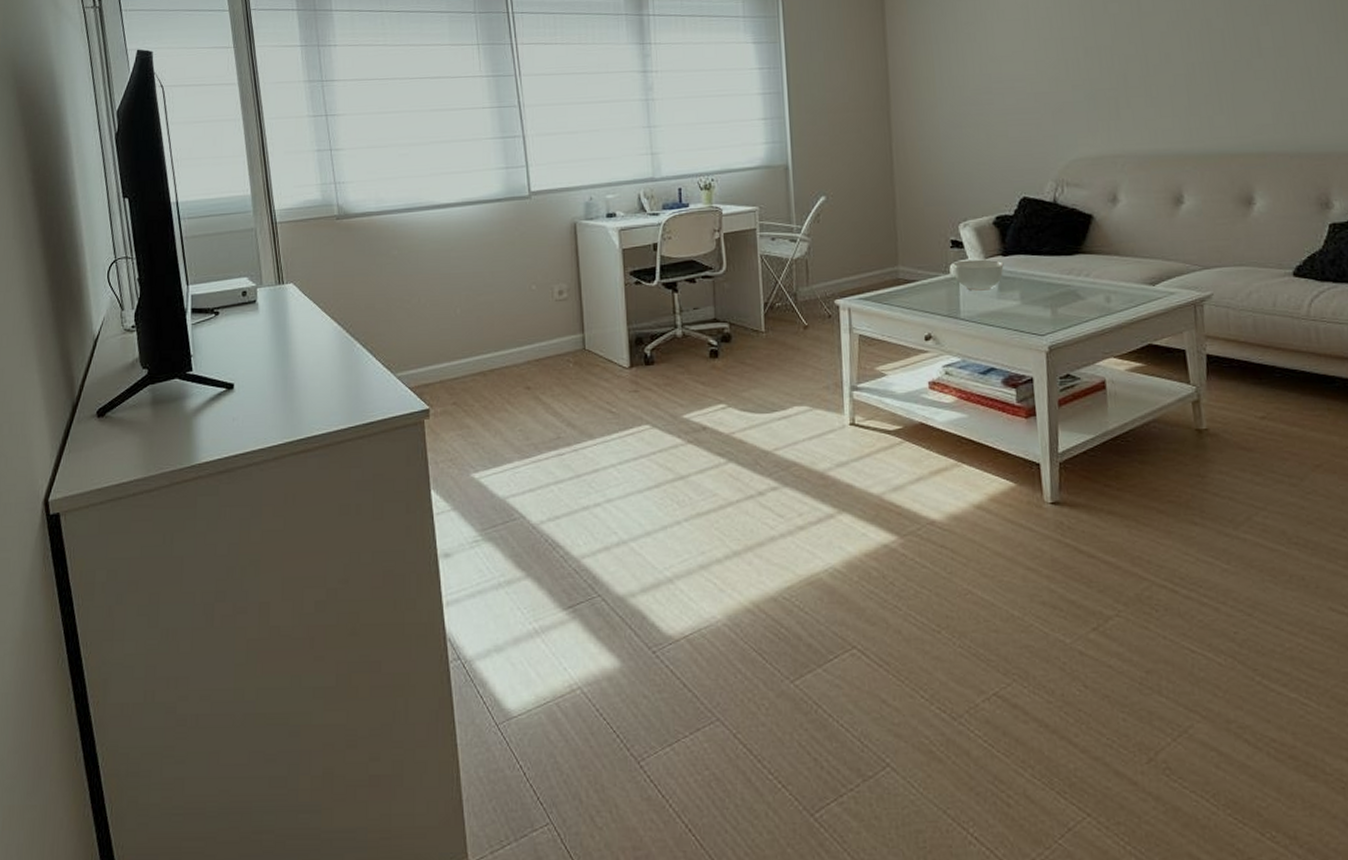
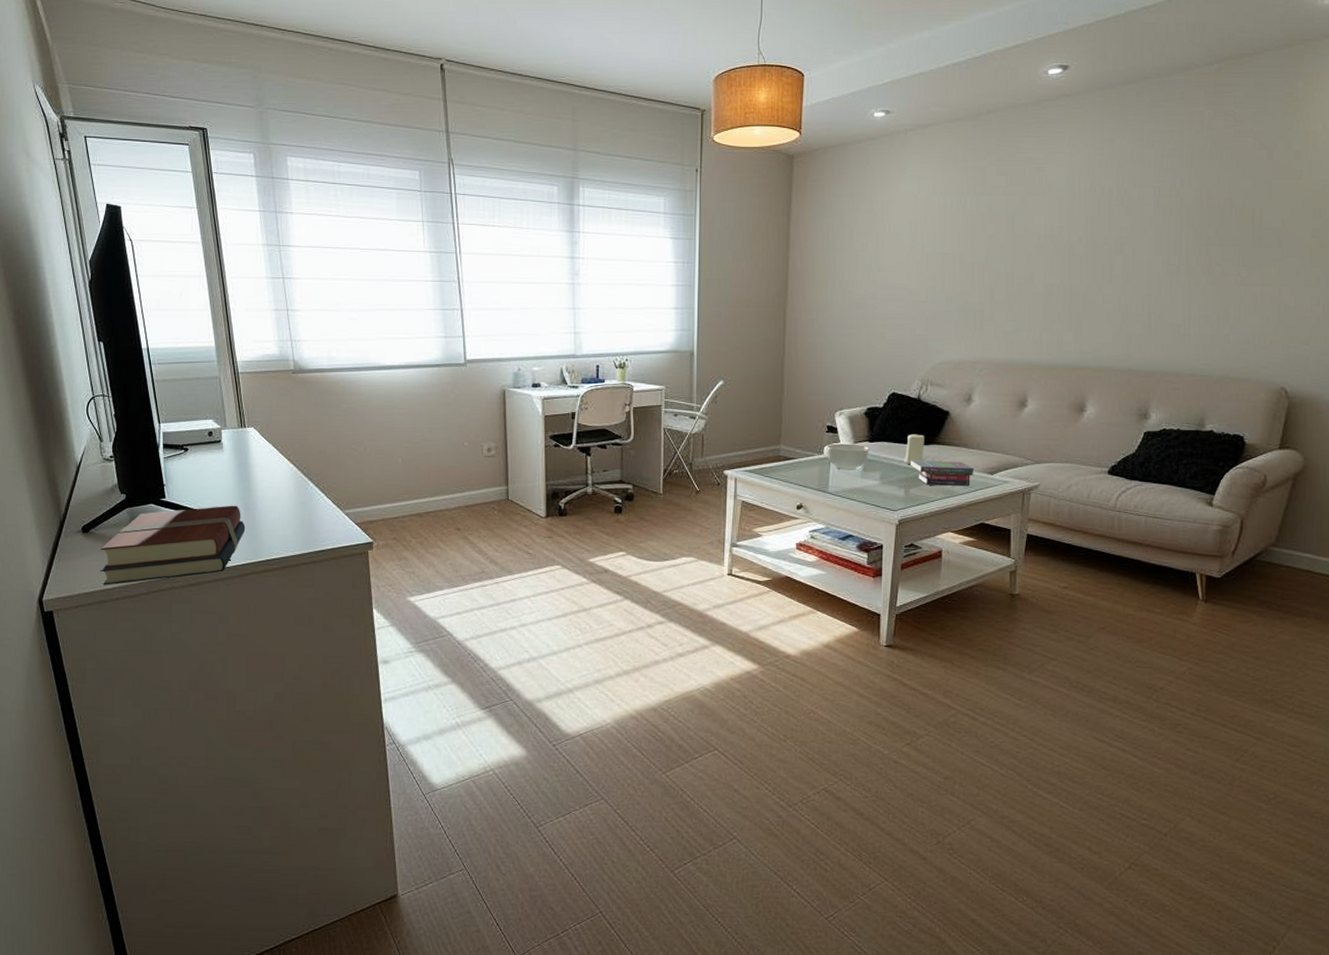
books: none [116,374,283,479] -> present [100,505,246,586]
candle: none [1046,243,1069,279] -> present [905,434,925,464]
books: none [1053,272,1132,303] -> present [910,460,974,487]

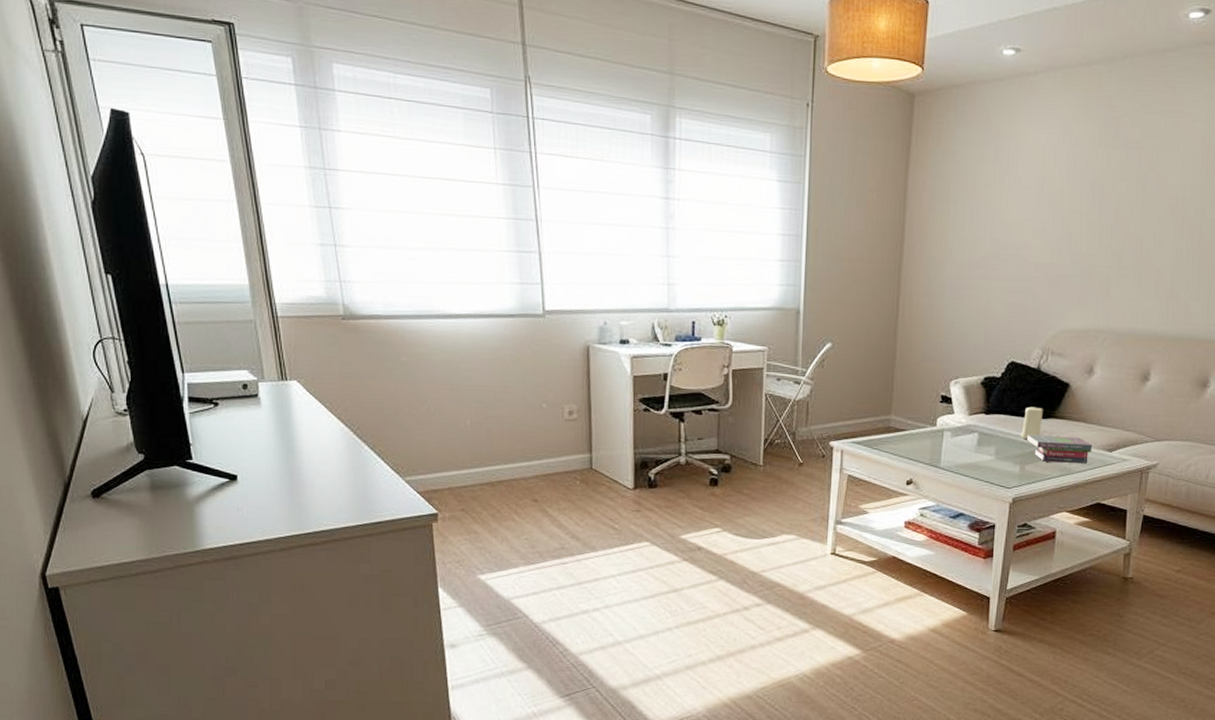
books: present [100,505,246,586] -> none [115,469,289,559]
bowl: present [827,443,870,470] -> none [940,415,985,444]

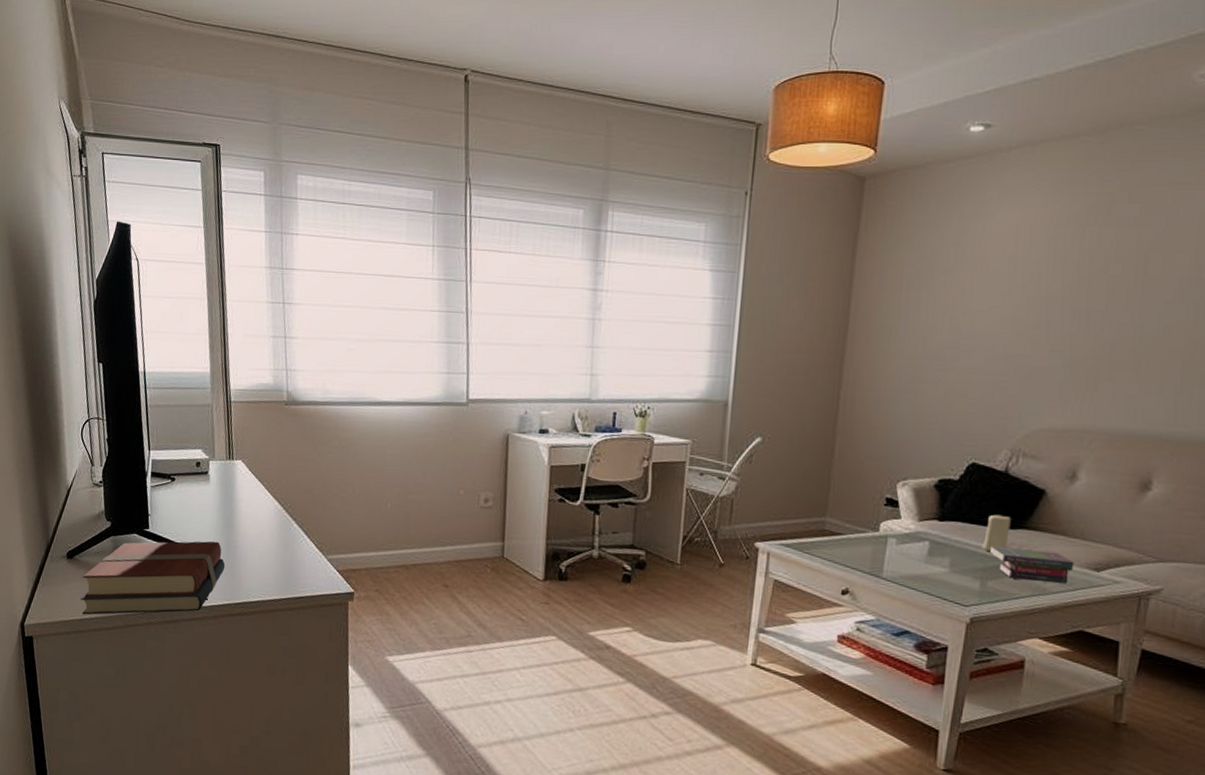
books: none [115,469,289,559] -> present [80,541,225,615]

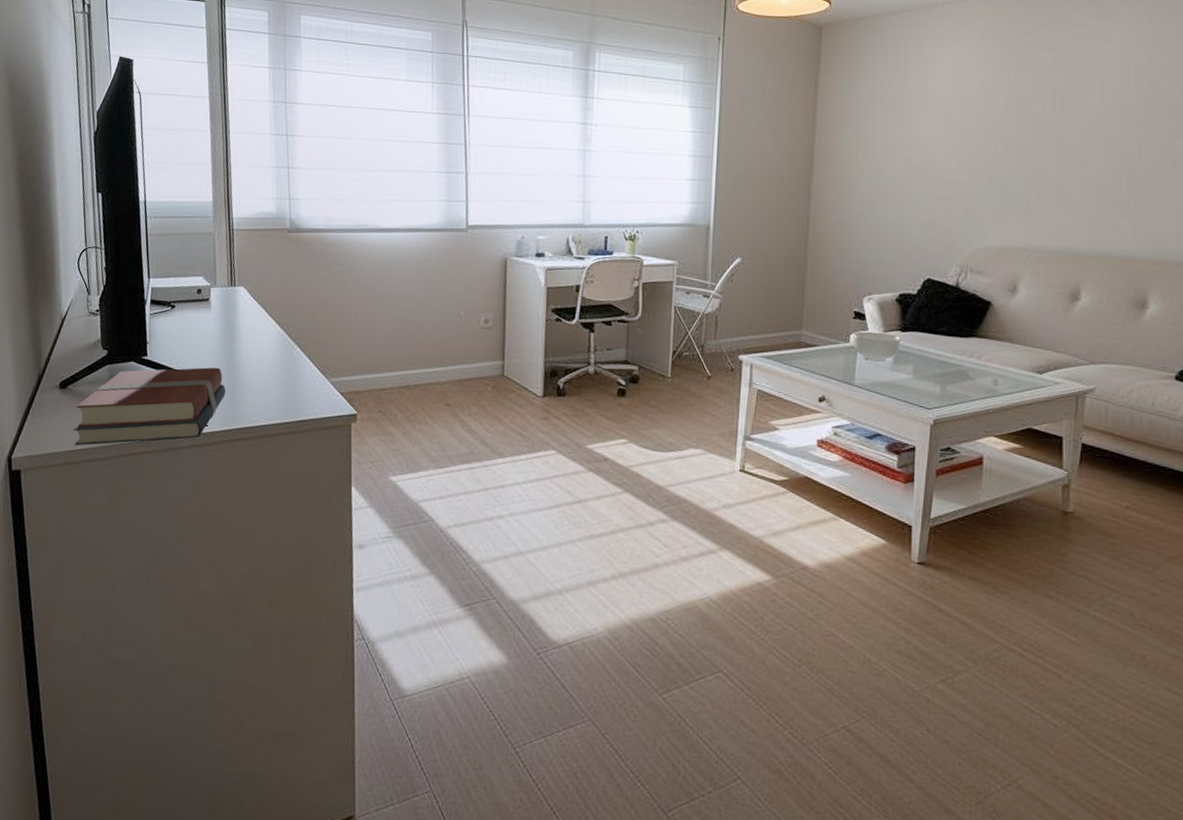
bowl: none [883,519,938,554] -> present [853,331,901,362]
candle: present [983,514,1011,551] -> none [941,324,964,358]
books: present [989,547,1075,585] -> none [946,354,1020,387]

